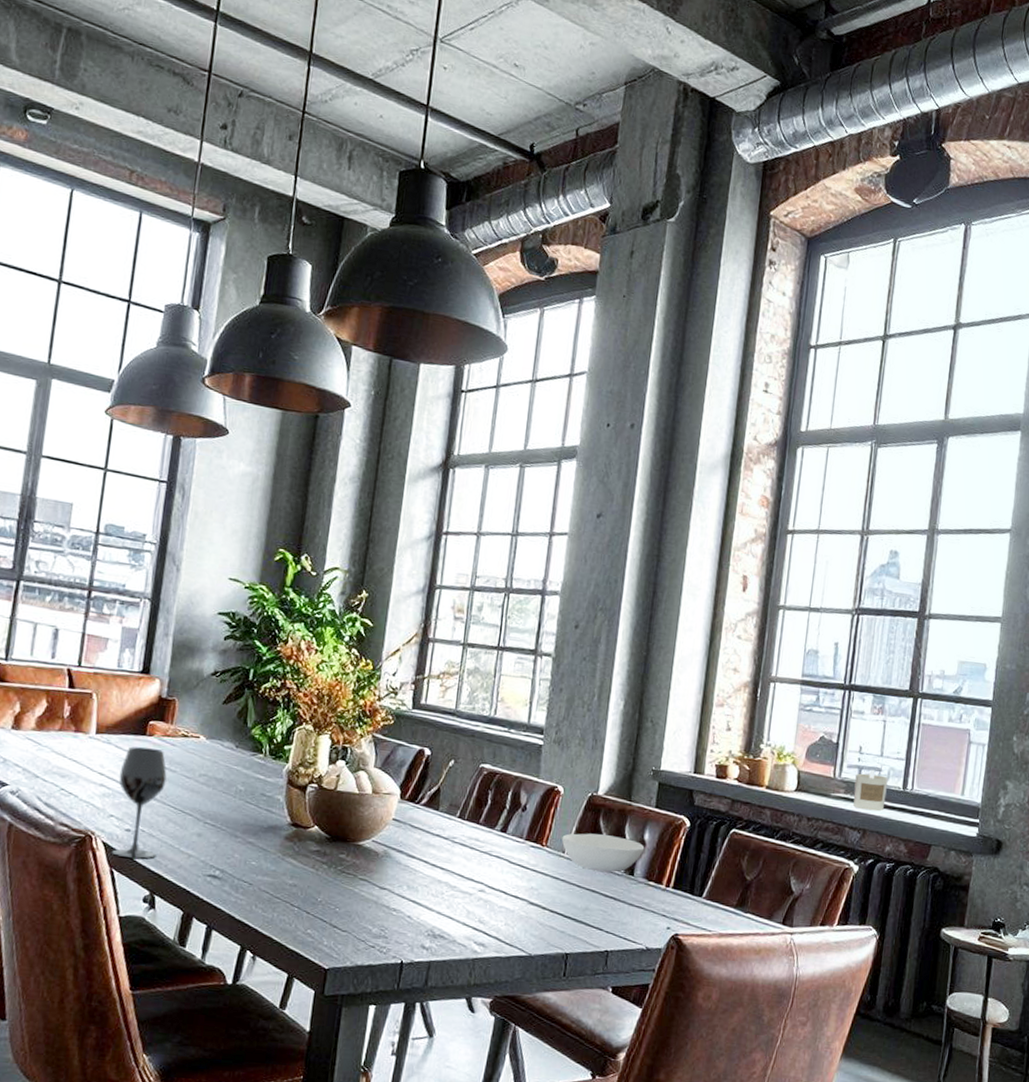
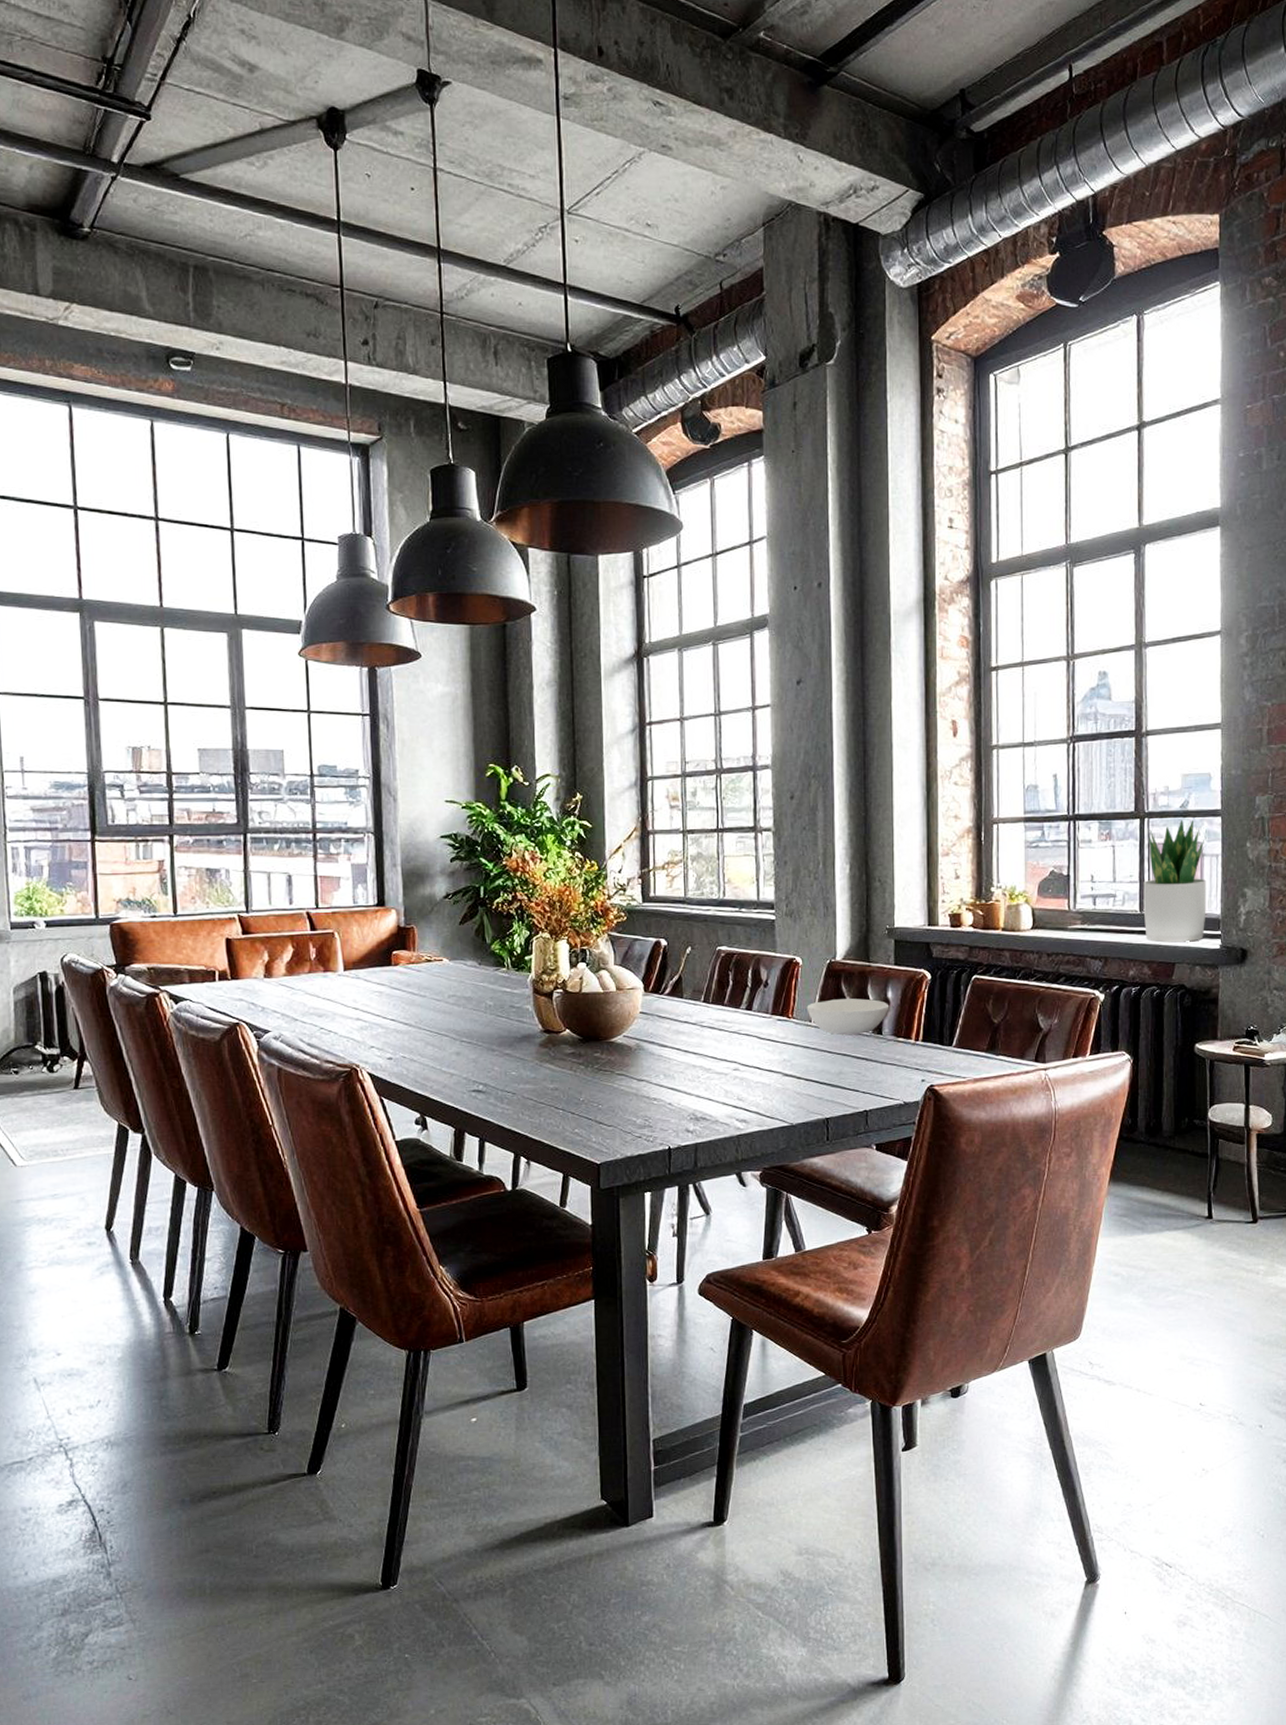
wineglass: present [111,746,167,859] -> none [372,976,421,1084]
candle: present [853,769,888,811] -> none [1091,896,1124,938]
planter: none [905,705,974,827] -> present [1143,820,1206,943]

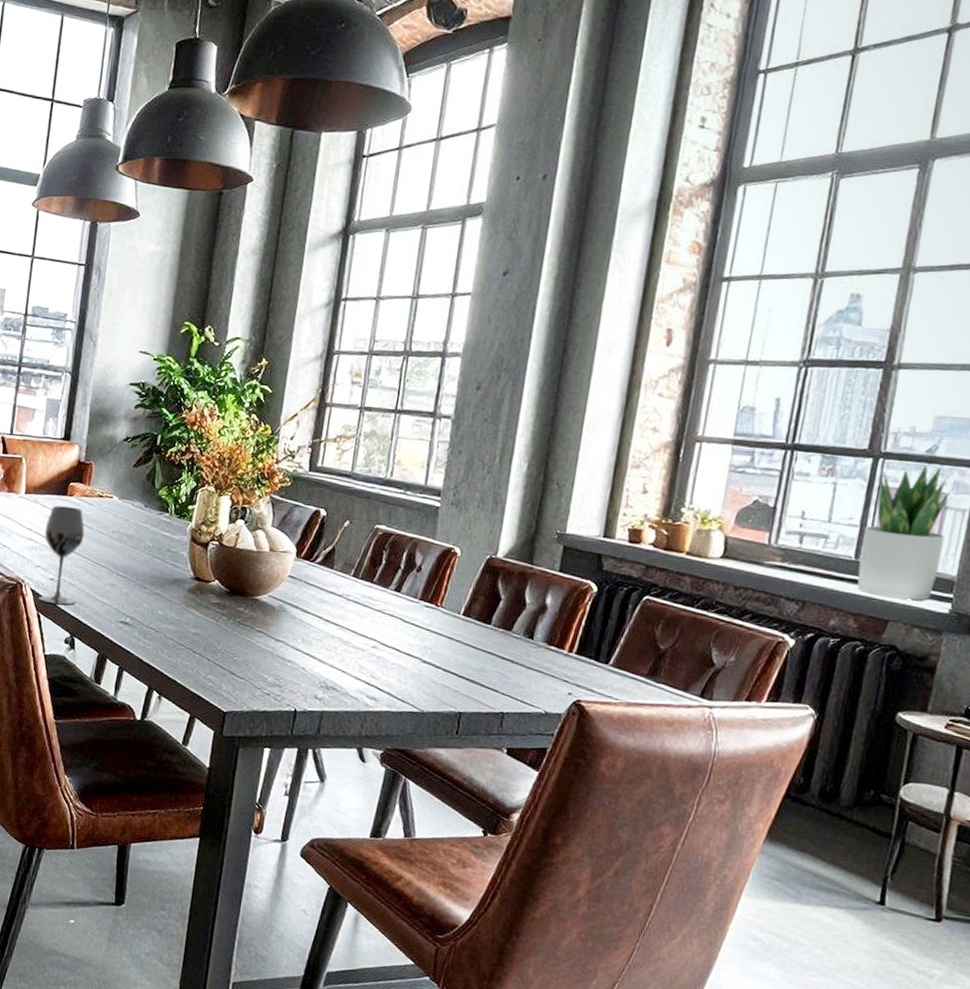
wineglass: none [372,976,421,1084] -> present [38,505,85,605]
bowl: present [807,998,889,1036] -> none [457,595,546,635]

